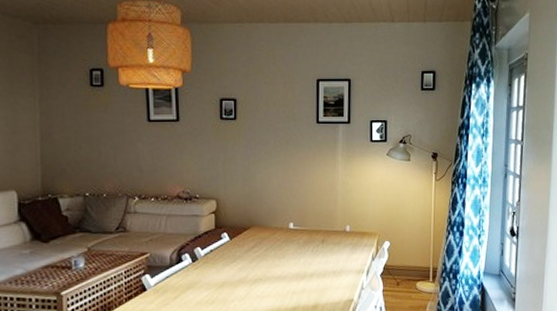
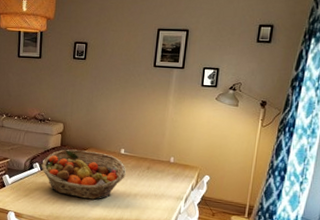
fruit basket: none [193,230,298,290] -> present [41,149,126,200]

